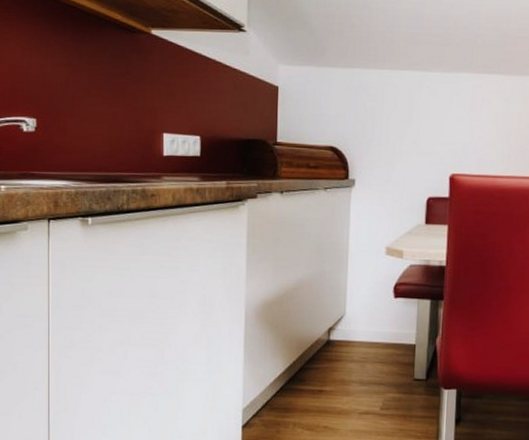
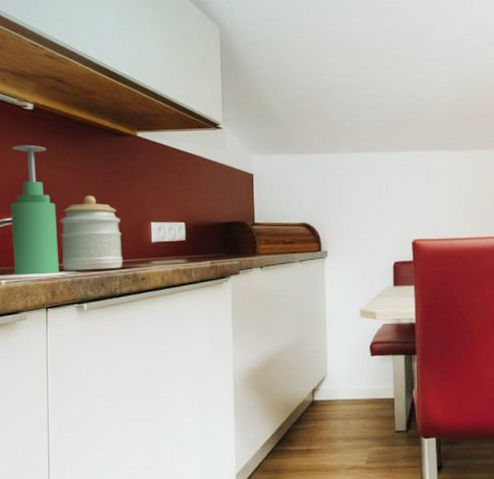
soap dispenser: none [11,35,63,183] -> present [11,145,59,275]
jar: none [64,97,132,183] -> present [60,195,123,271]

